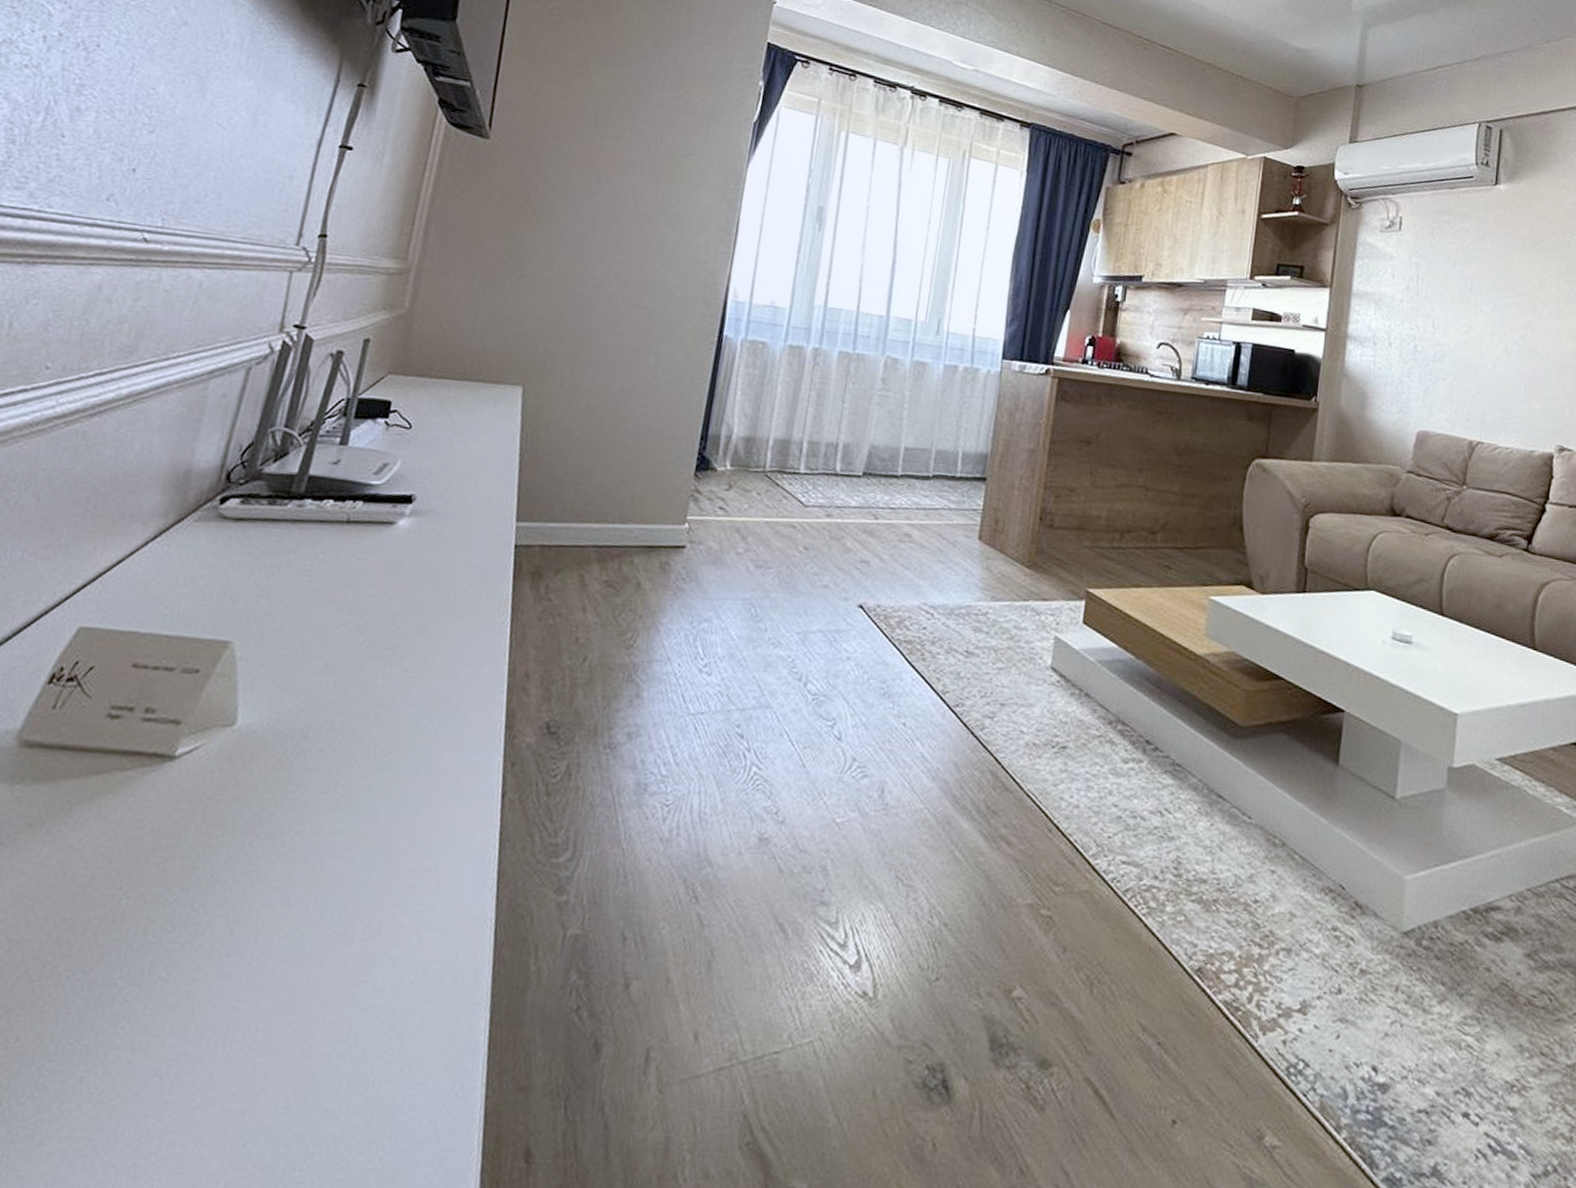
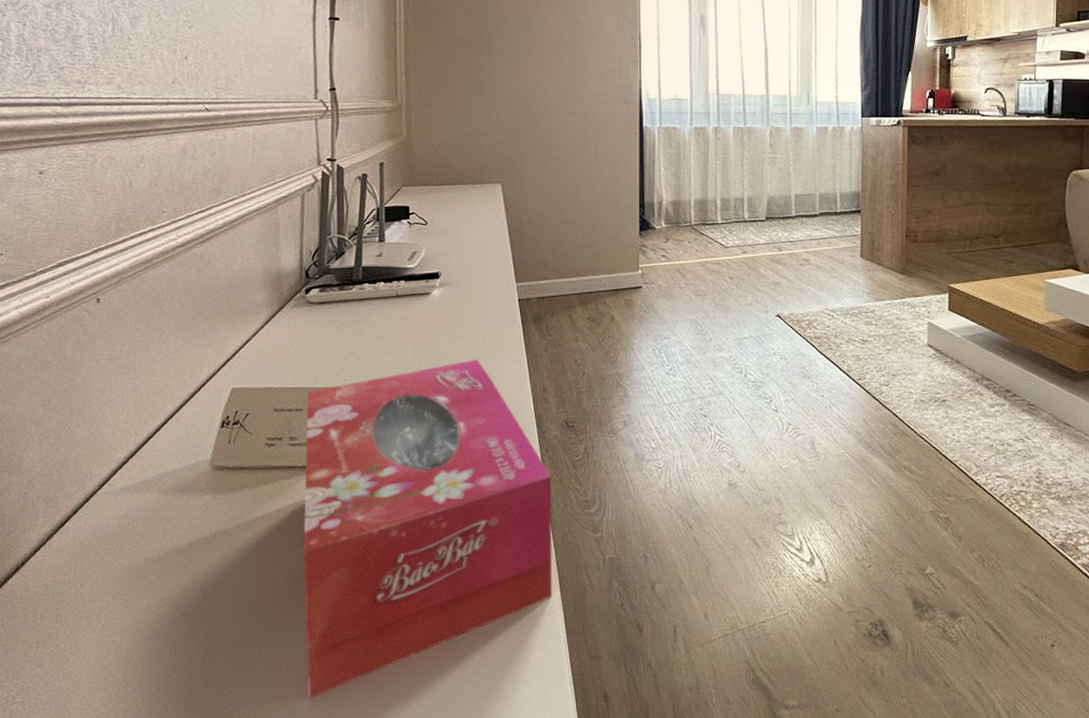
tissue box: none [71,621,513,1125] -> present [303,359,553,699]

